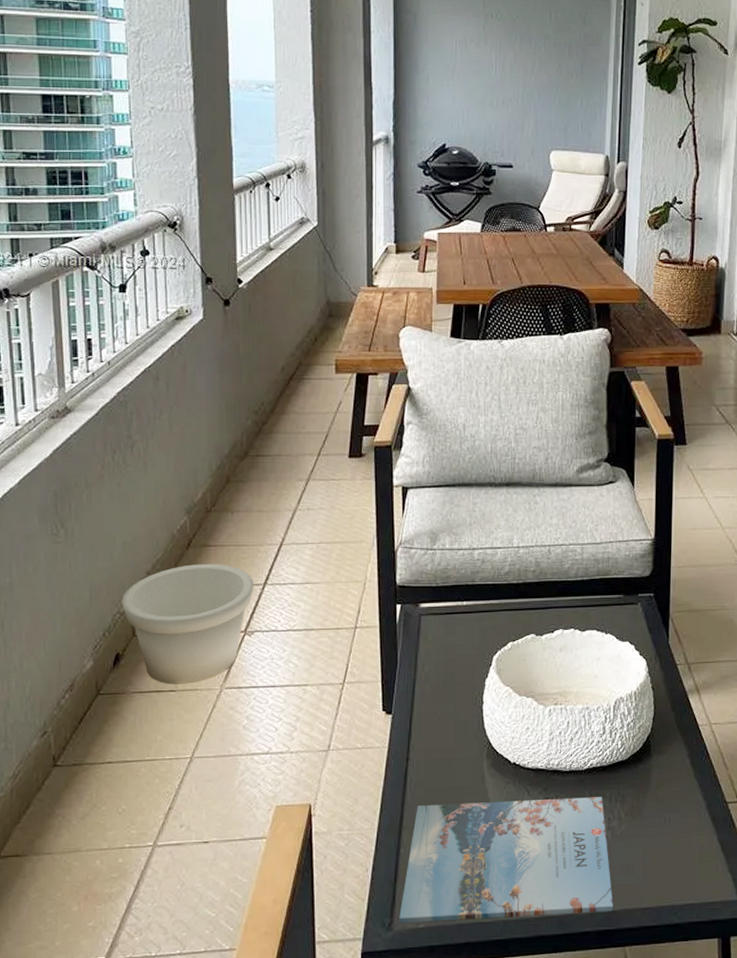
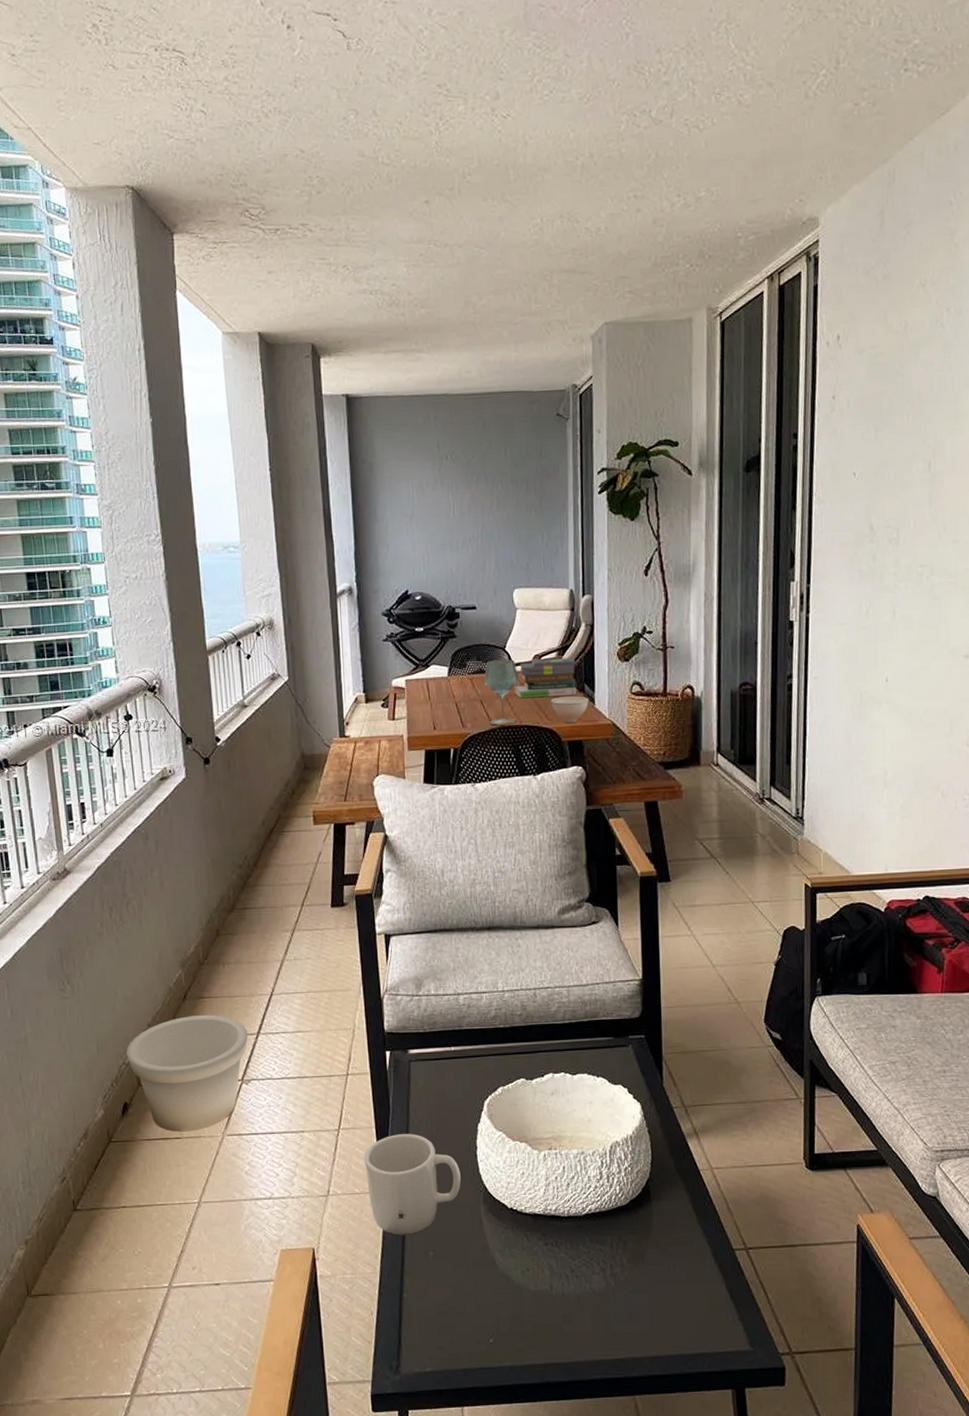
mug: none [368,688,465,791] -> present [364,1134,461,1235]
magazine: present [399,797,613,924] -> none [406,1243,621,1367]
wine glass: none [516,219,551,284] -> present [483,659,519,726]
books: none [546,221,608,259] -> present [515,658,578,699]
bowl: none [580,260,618,286] -> present [550,696,589,724]

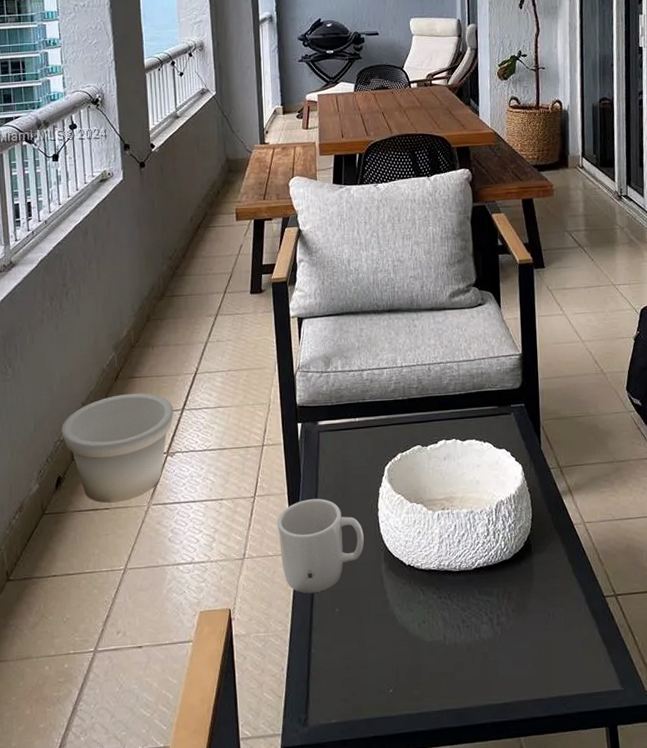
wine glass: present [483,659,519,726] -> none [385,78,415,134]
books: present [515,658,578,699] -> none [411,76,465,111]
bowl: present [550,696,589,724] -> none [441,109,474,132]

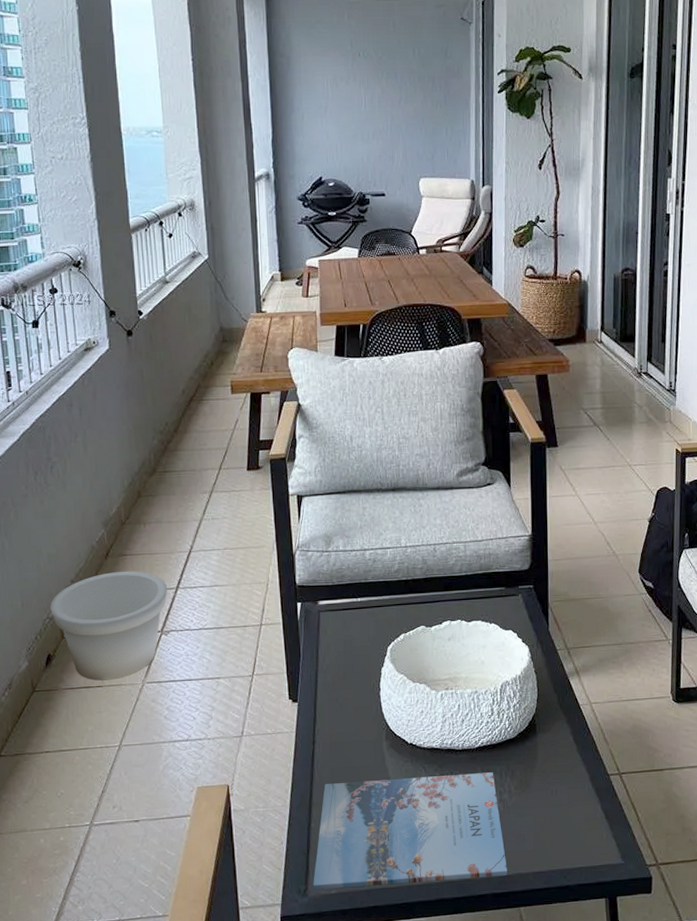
mug: present [277,498,364,594] -> none [276,678,365,771]
magazine: none [313,594,507,719] -> present [313,772,508,890]

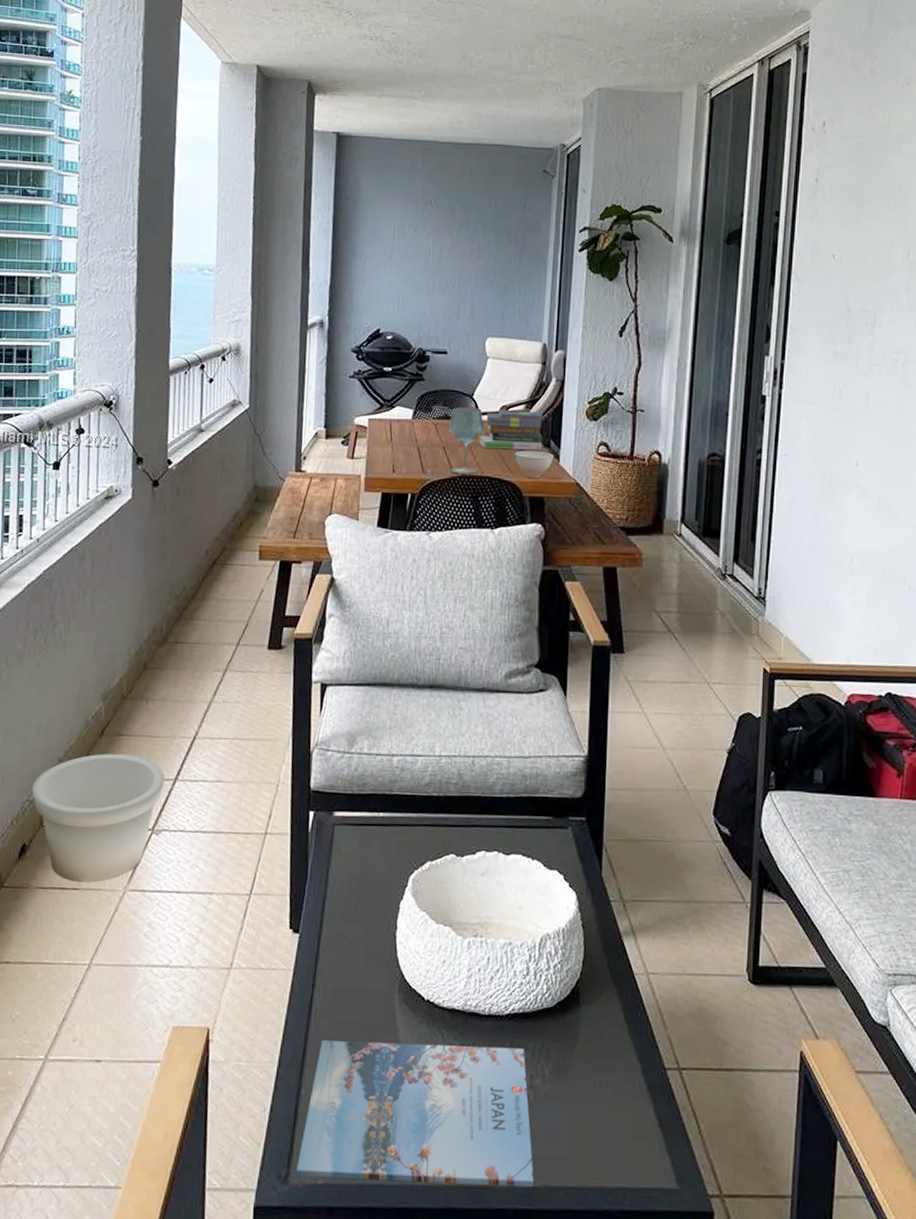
wine glass: none [391,243,424,304] -> present [448,407,485,475]
books: none [420,243,477,279] -> present [479,410,544,450]
bowl: none [452,278,487,303] -> present [514,450,554,479]

